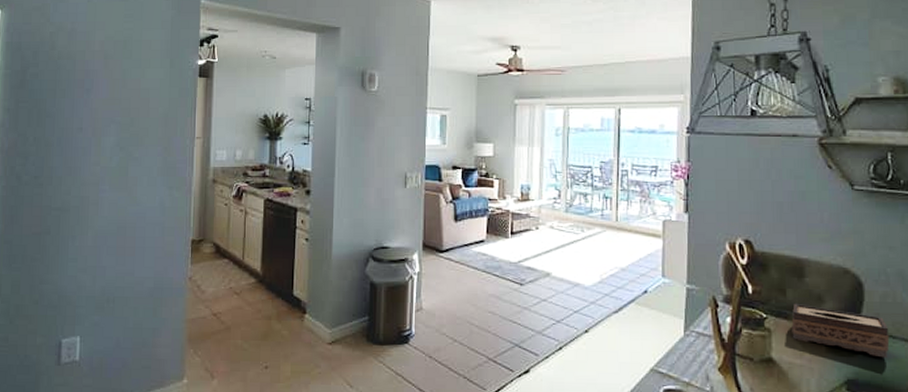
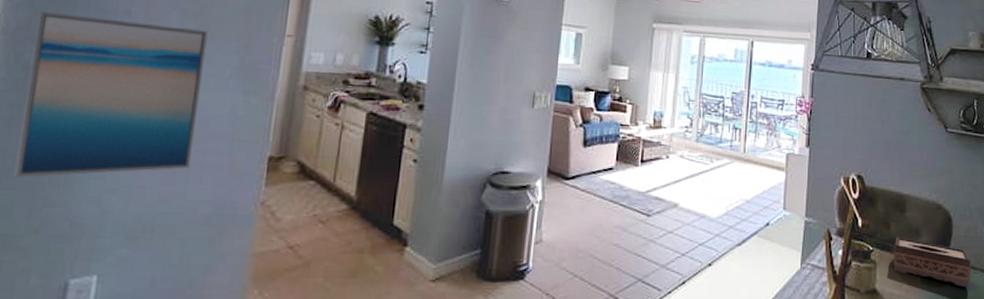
wall art: none [18,133,138,262] -> present [13,12,208,178]

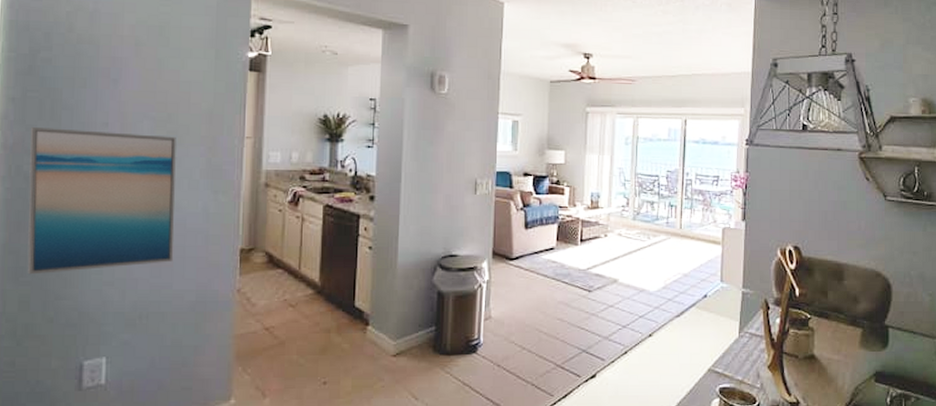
tissue box: present [893,236,971,288] -> none [831,304,911,351]

